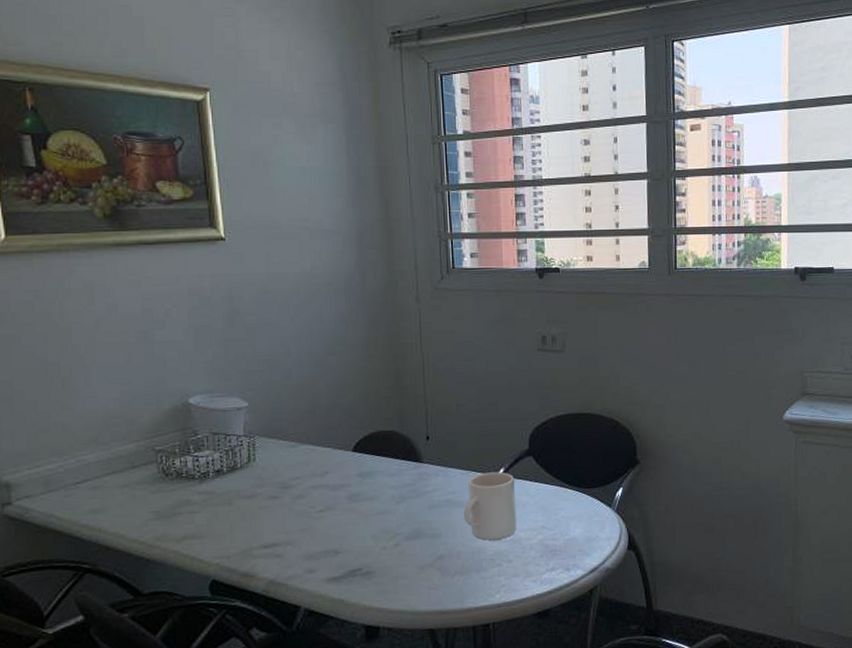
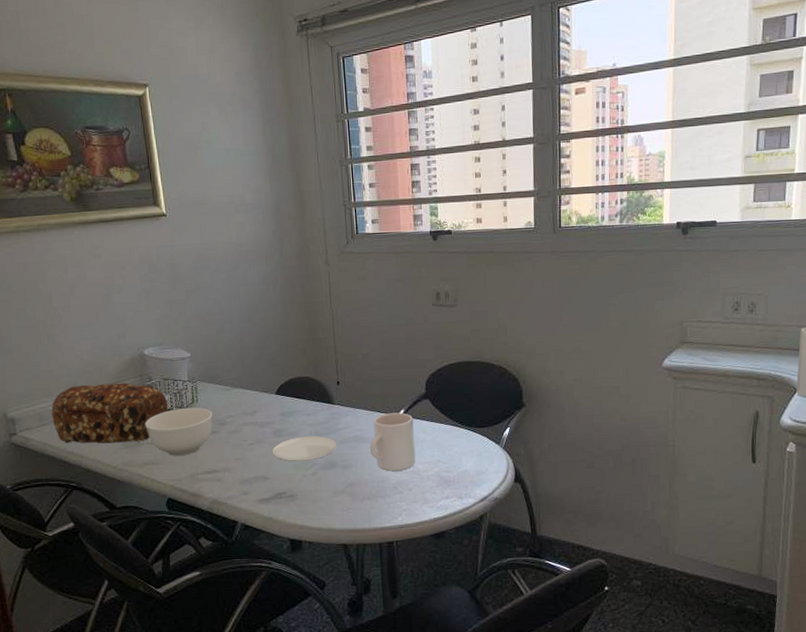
bread loaf: none [62,438,218,514] -> present [51,382,169,444]
bowl: none [185,467,273,527] -> present [144,407,213,456]
plate: none [345,500,425,532] -> present [272,435,337,462]

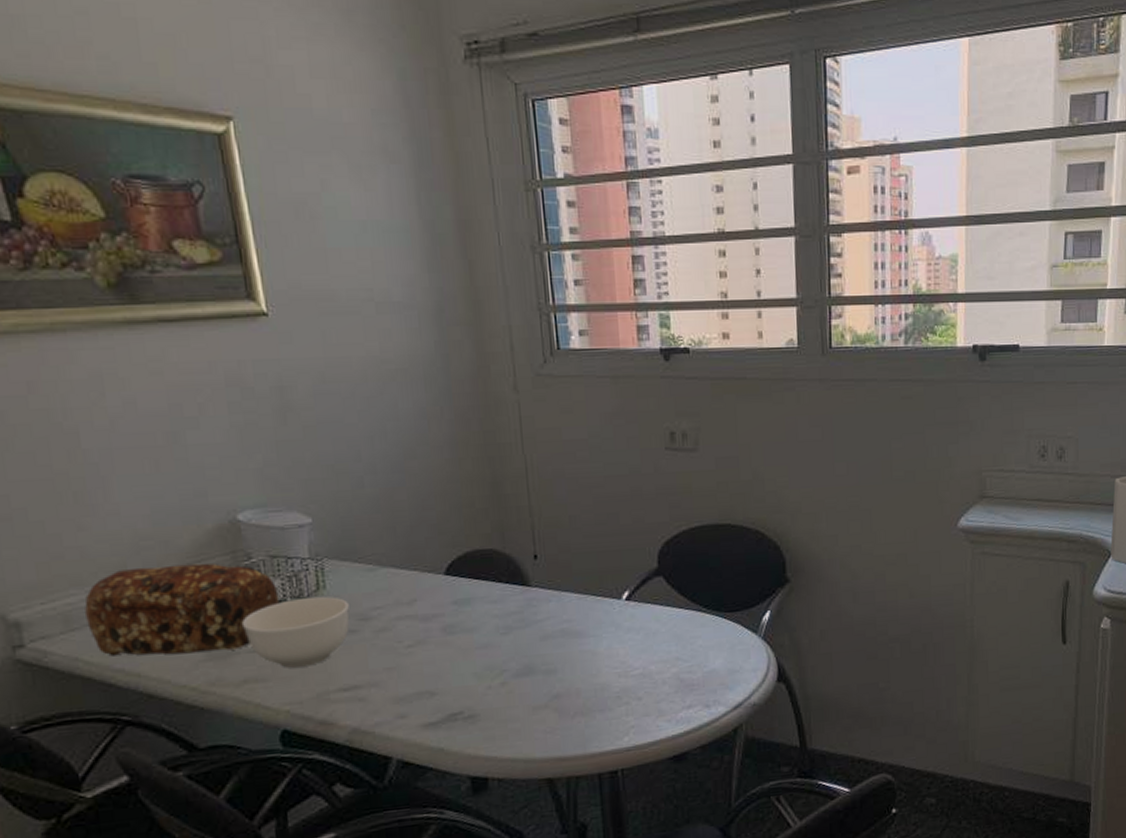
plate: present [272,435,337,462] -> none [440,630,536,669]
cup: present [370,412,416,471] -> none [582,595,647,676]

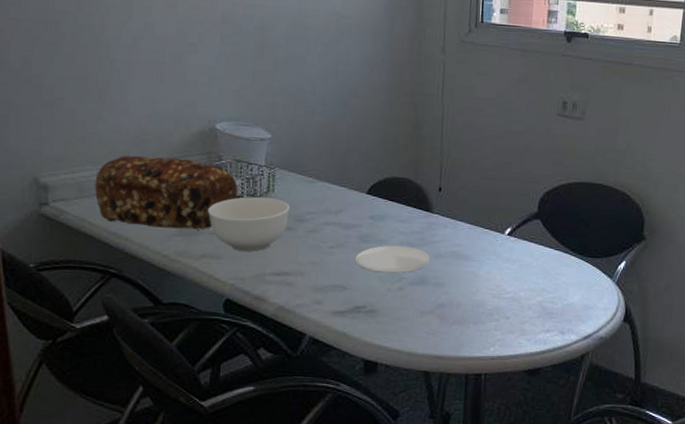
plate: none [440,630,536,669] -> present [354,245,431,274]

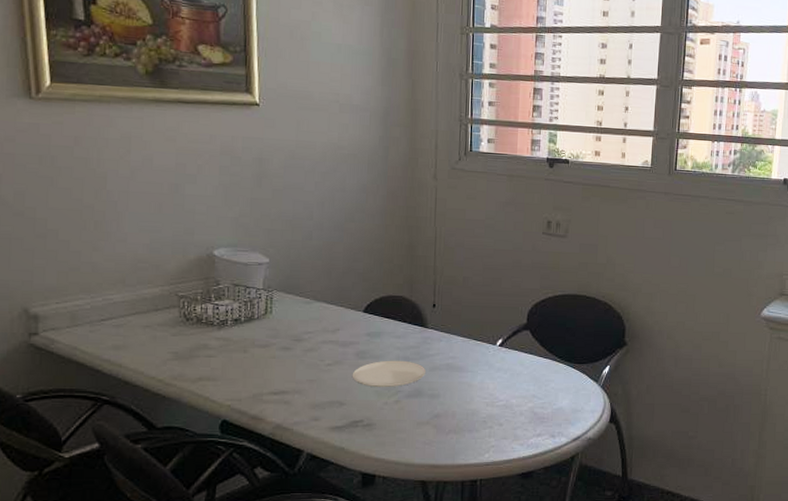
bread loaf: present [95,155,238,230] -> none [88,283,236,354]
bowl: present [207,196,290,252] -> none [204,318,287,372]

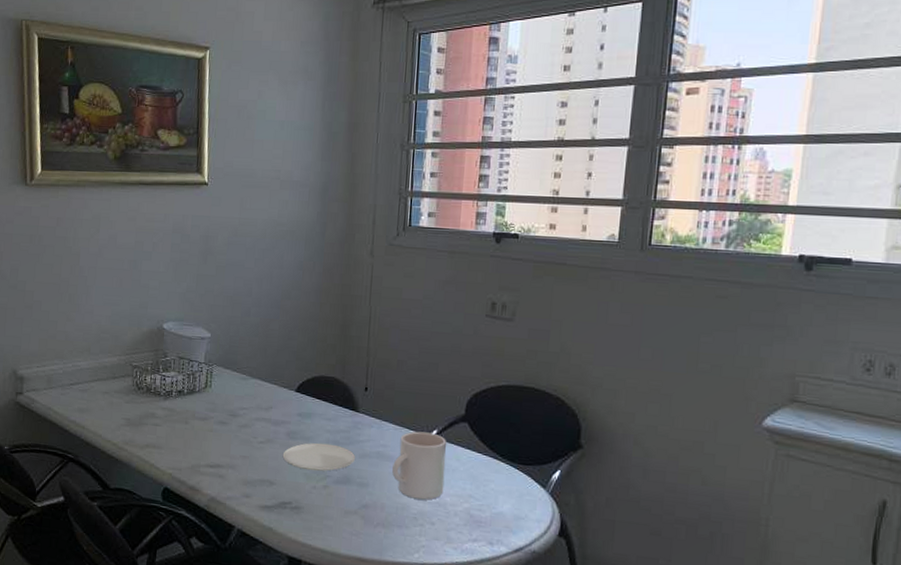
cup: none [462,342,512,404] -> present [392,431,447,500]

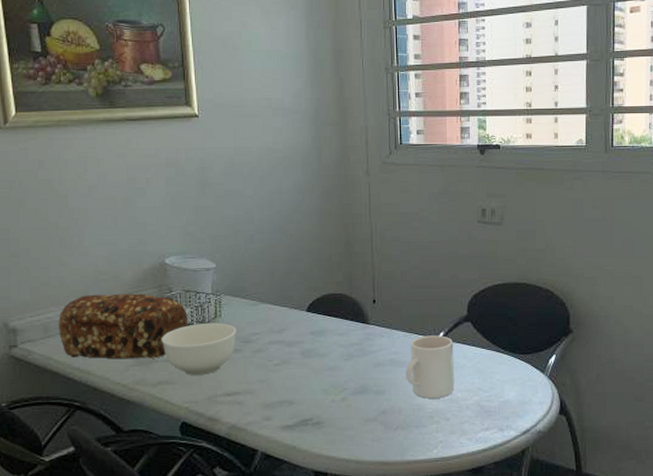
bread loaf: none [60,351,180,421] -> present [59,293,189,359]
bowl: none [152,391,225,444] -> present [161,322,236,375]
plate: present [282,442,356,472] -> none [299,357,371,386]

